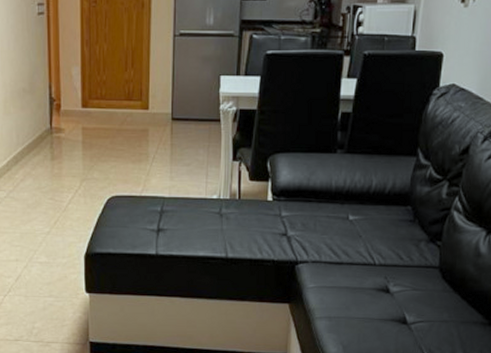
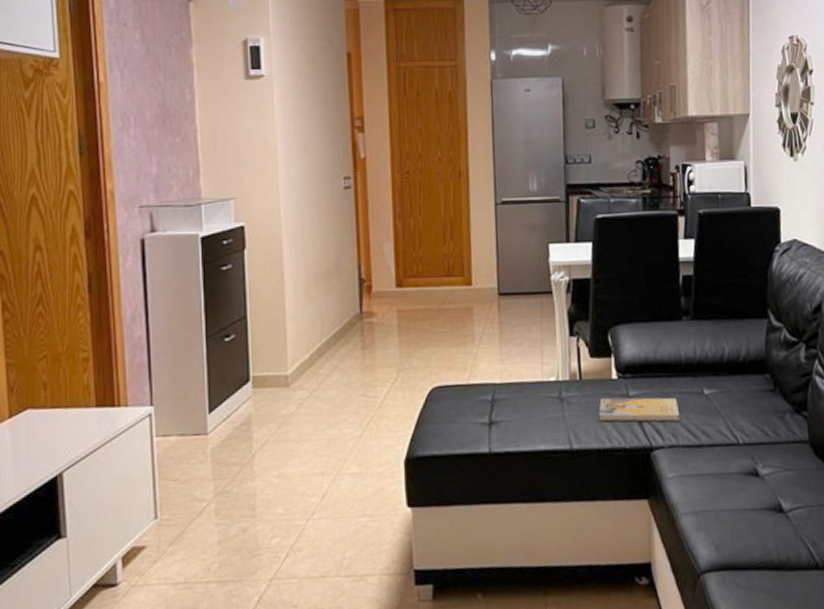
book: none [253,216,325,241] -> present [598,397,679,422]

